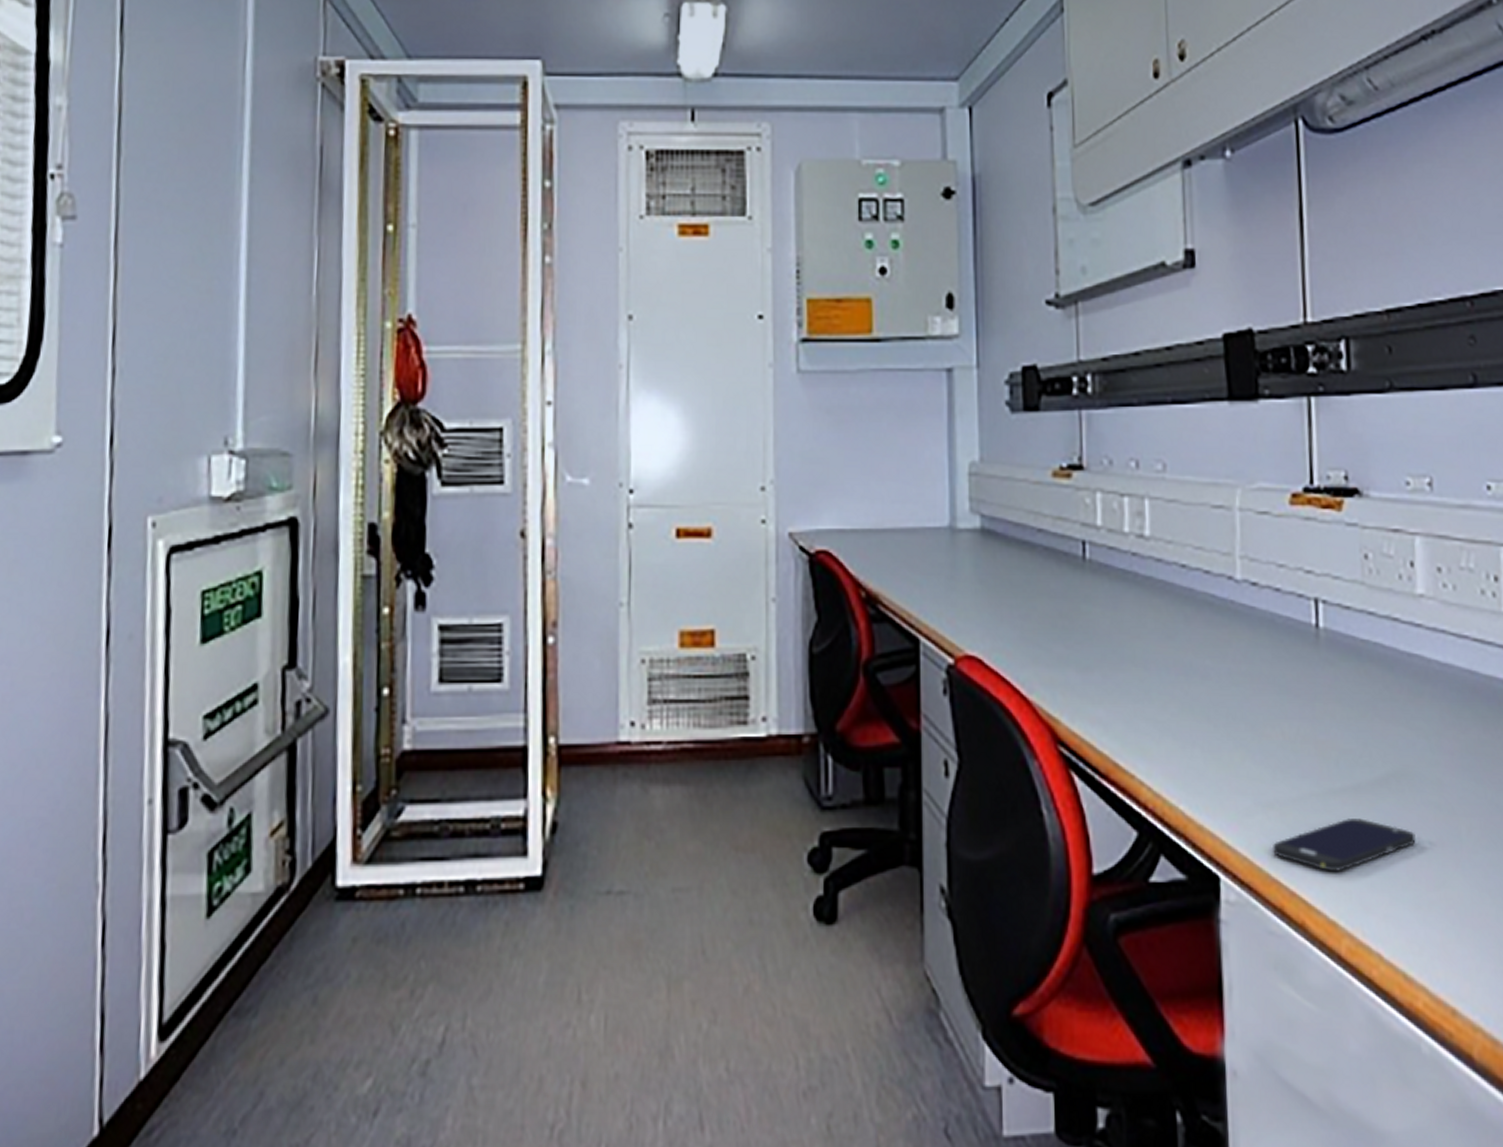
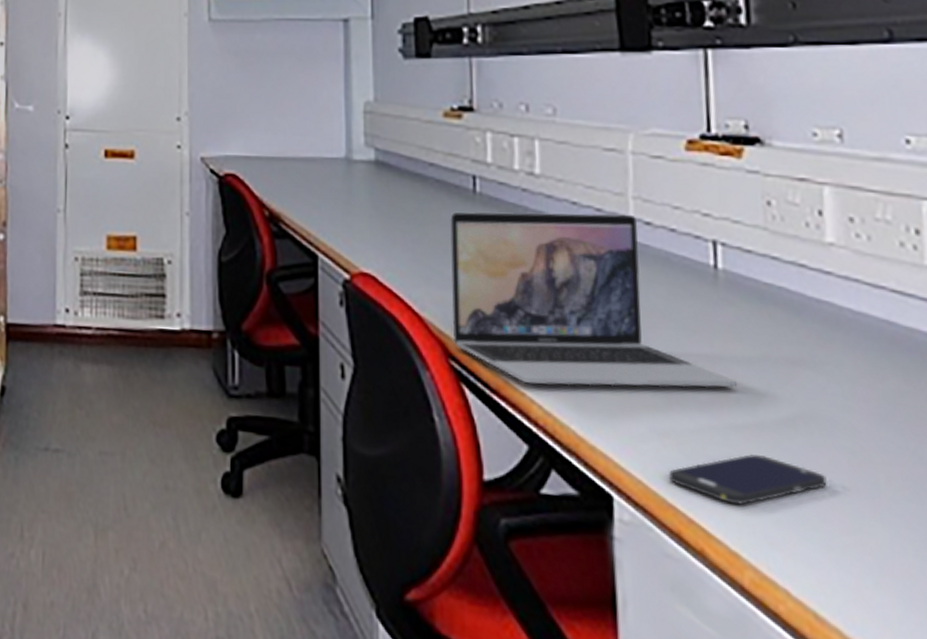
laptop: none [1058,575,1337,765] -> present [449,211,738,387]

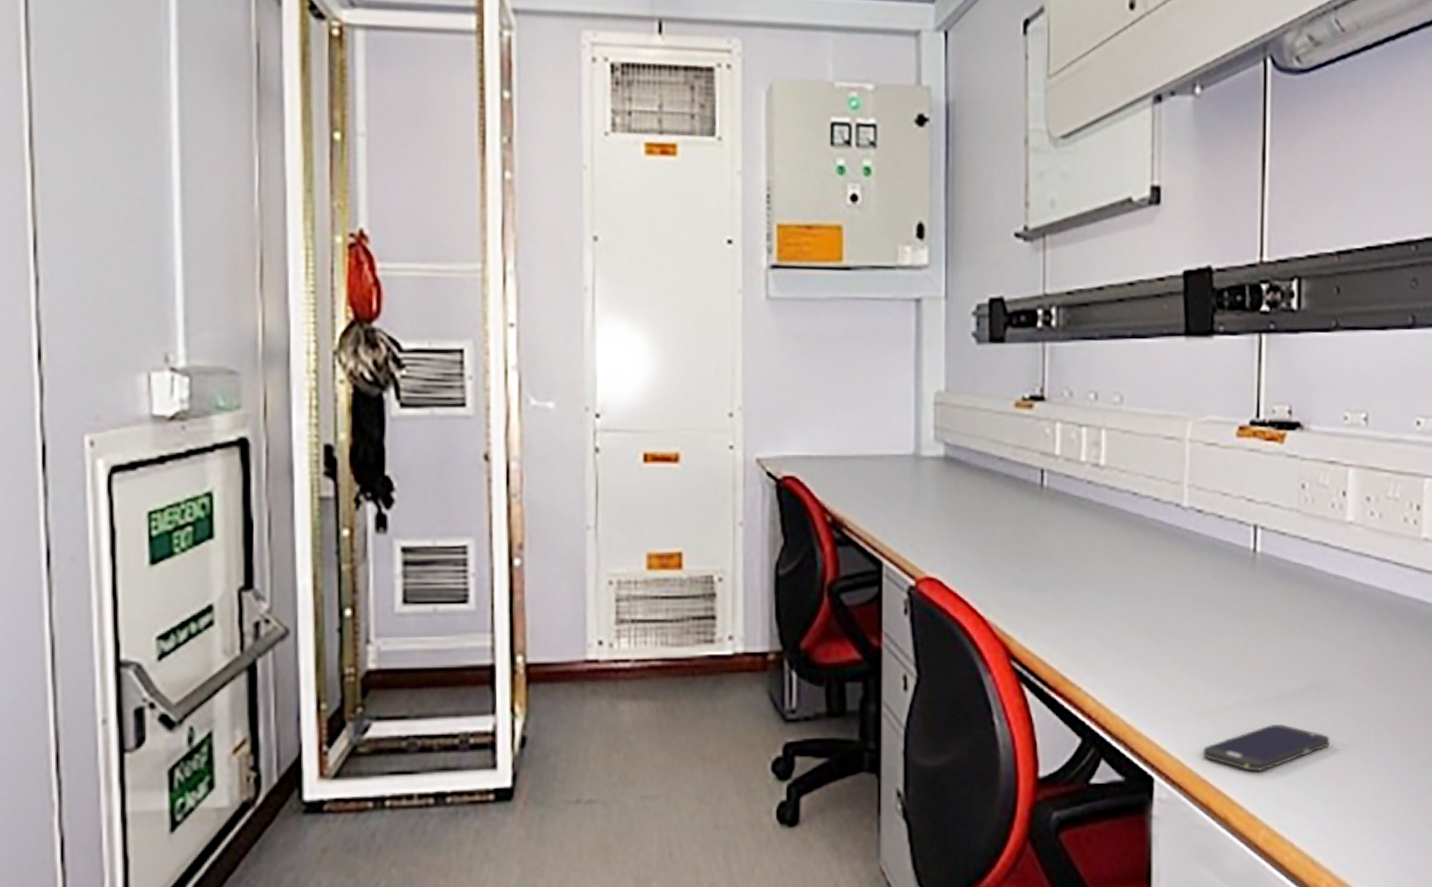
laptop: present [449,211,738,387] -> none [1015,503,1266,678]

